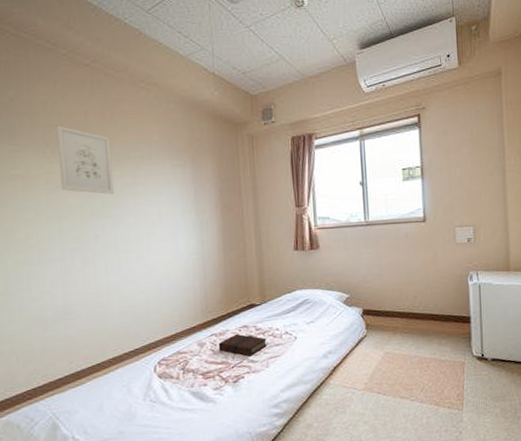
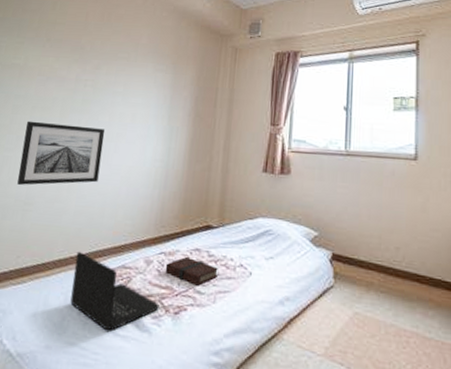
wall art: none [45,230,136,298] -> present [17,121,105,186]
wall art: present [56,125,115,194] -> none [51,23,104,91]
laptop: none [130,346,219,409] -> present [70,251,160,331]

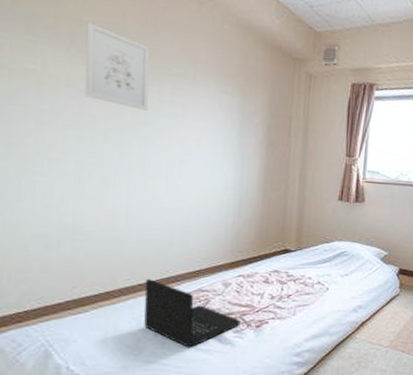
wall art: present [17,121,105,186] -> none [57,141,165,214]
wall art: none [51,23,104,91] -> present [85,22,151,111]
book: present [165,256,218,286] -> none [244,277,297,302]

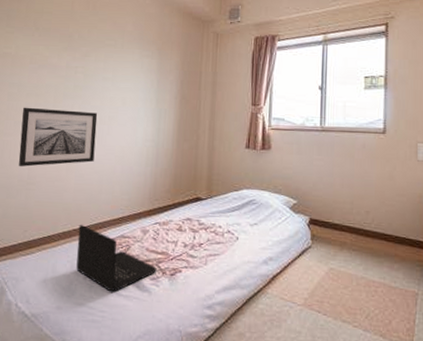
wall art: none [57,141,165,214] -> present [18,107,98,167]
wall art: present [85,22,151,111] -> none [42,13,90,77]

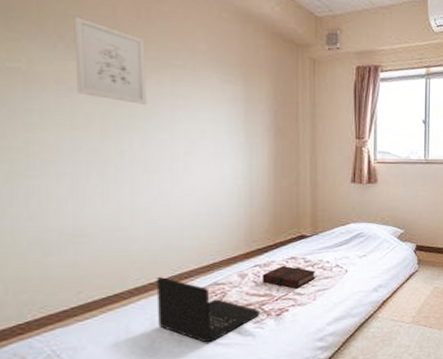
wall art: present [18,107,98,167] -> none [51,141,169,218]
wall art: none [42,13,90,77] -> present [74,16,148,105]
book: none [160,225,208,251] -> present [262,265,315,289]

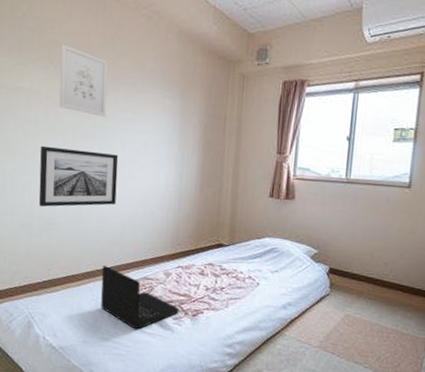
wall art: none [51,141,169,218] -> present [38,145,119,207]
book: present [262,265,315,289] -> none [183,269,230,294]

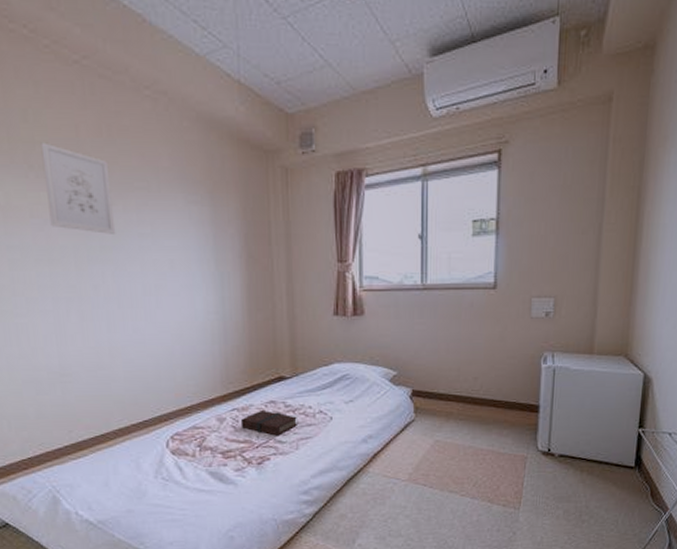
wall art: present [38,145,119,207] -> none [33,278,144,356]
laptop: present [101,265,179,329] -> none [138,417,241,489]
book: none [183,269,230,294] -> present [240,409,297,436]

